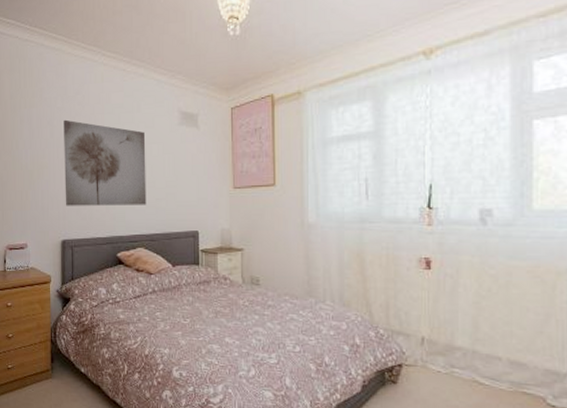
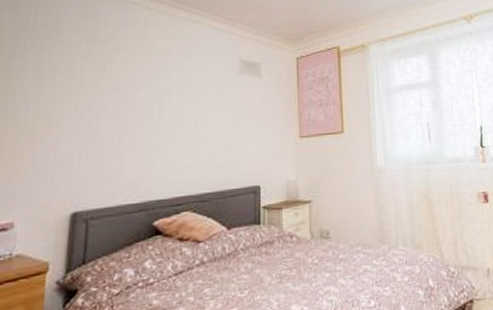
wall art: present [64,119,147,206] -> none [81,66,198,169]

